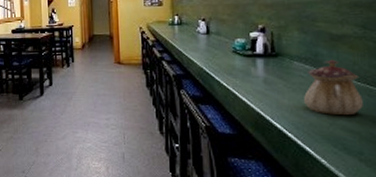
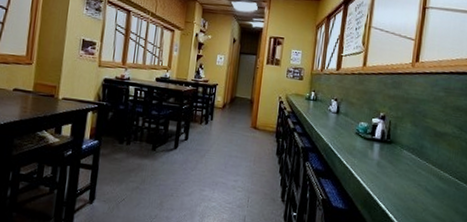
teapot: present [304,59,363,116] -> none [406,152,451,204]

